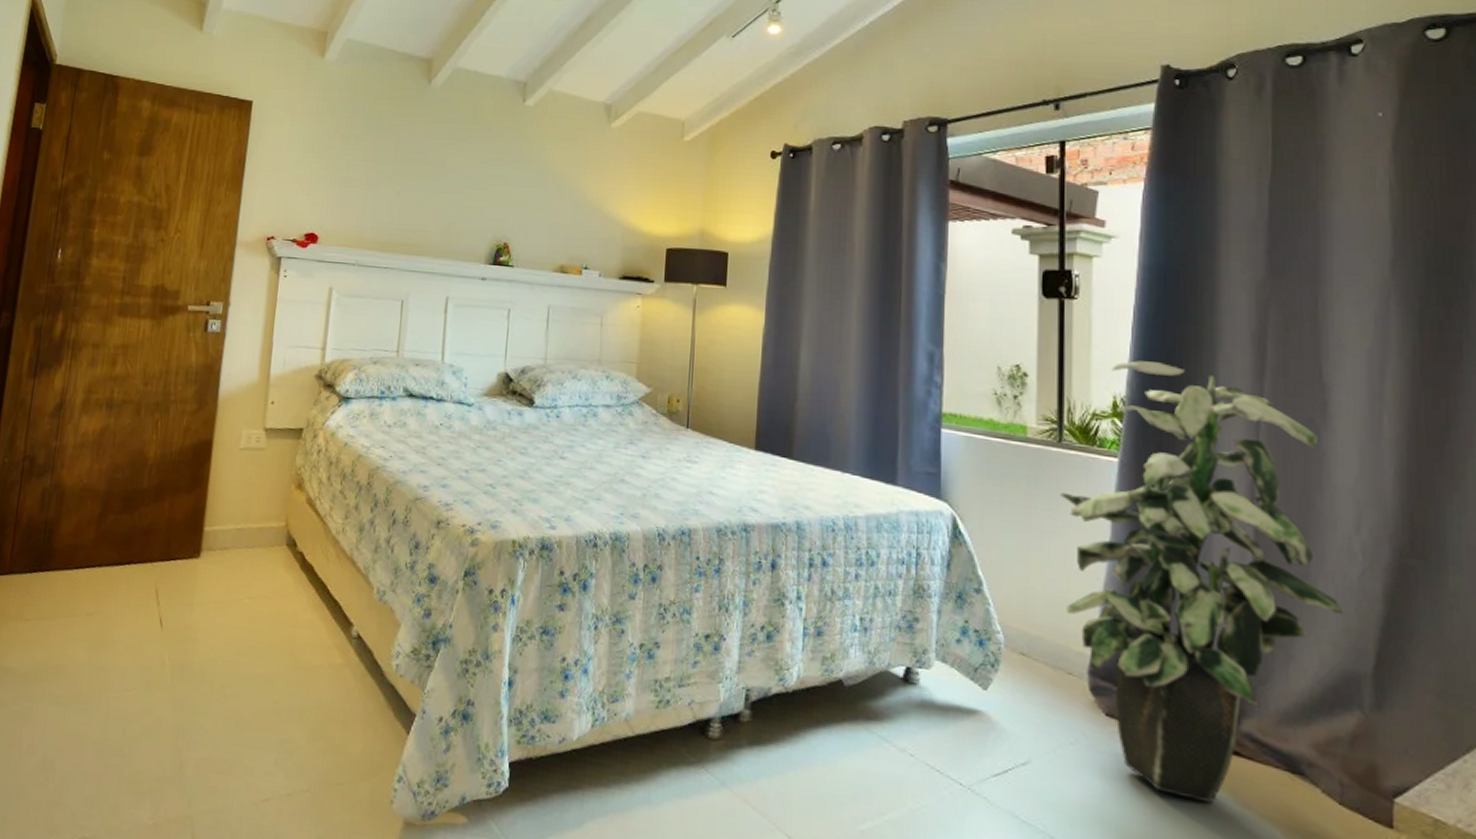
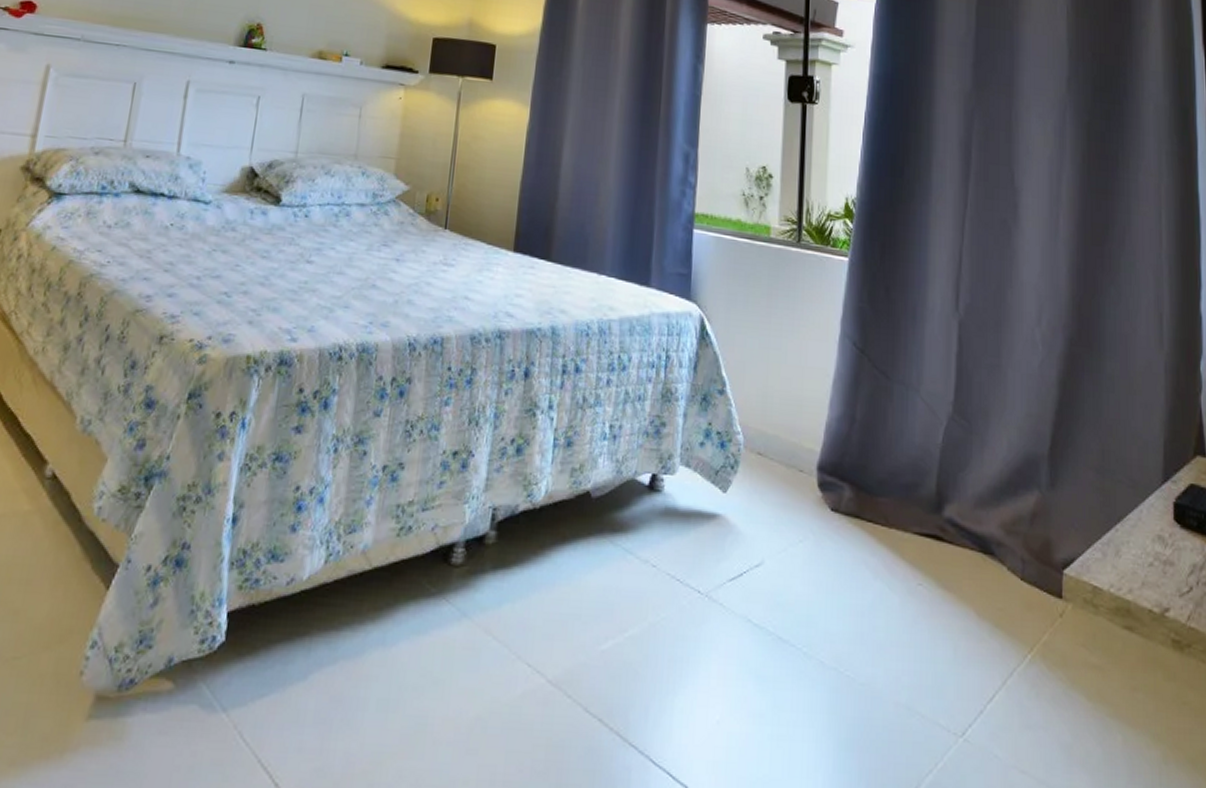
indoor plant: present [1060,360,1343,804] -> none [797,164,1026,590]

